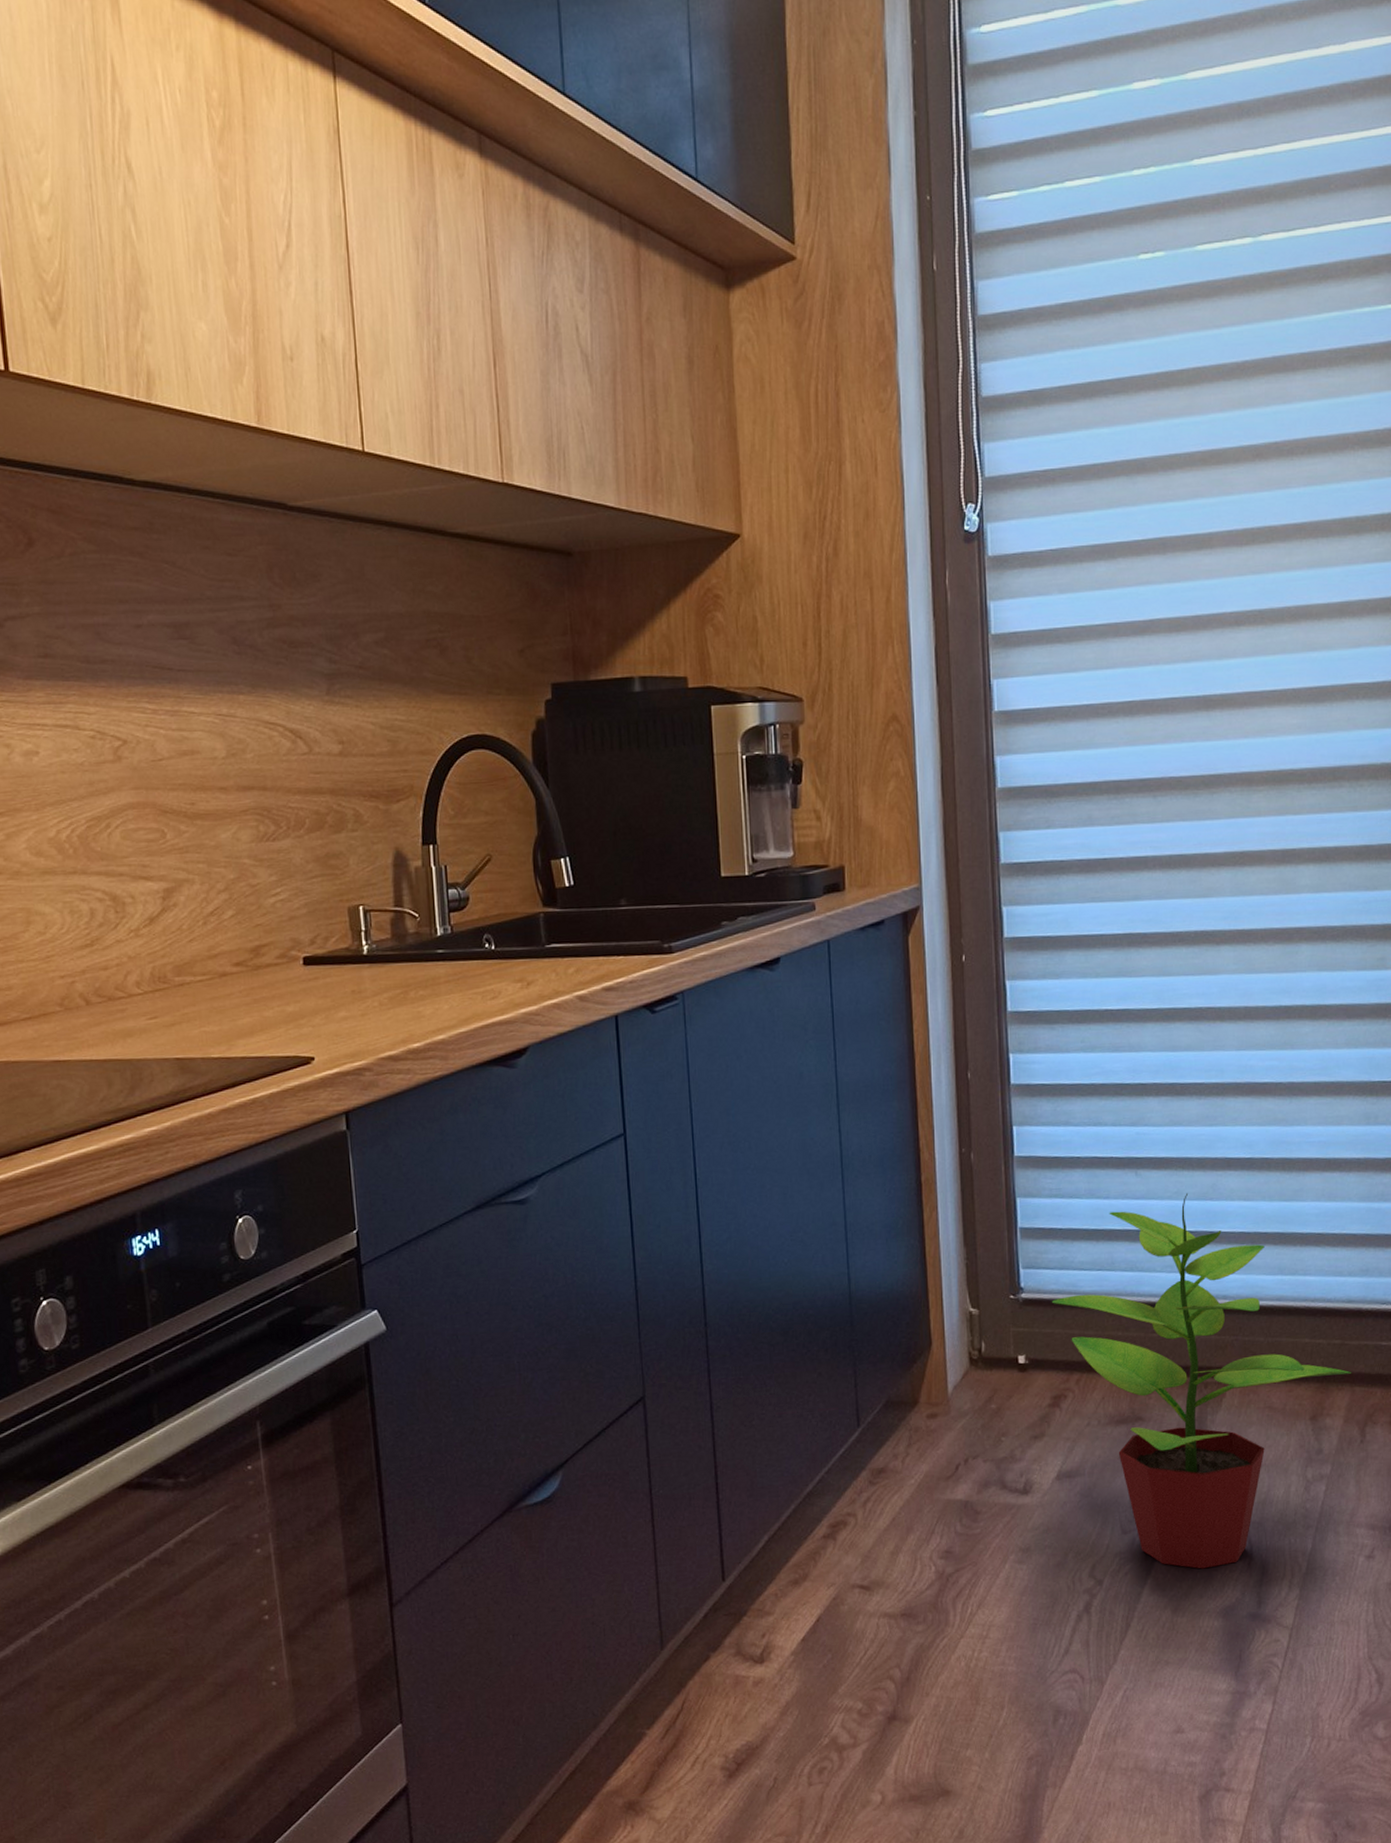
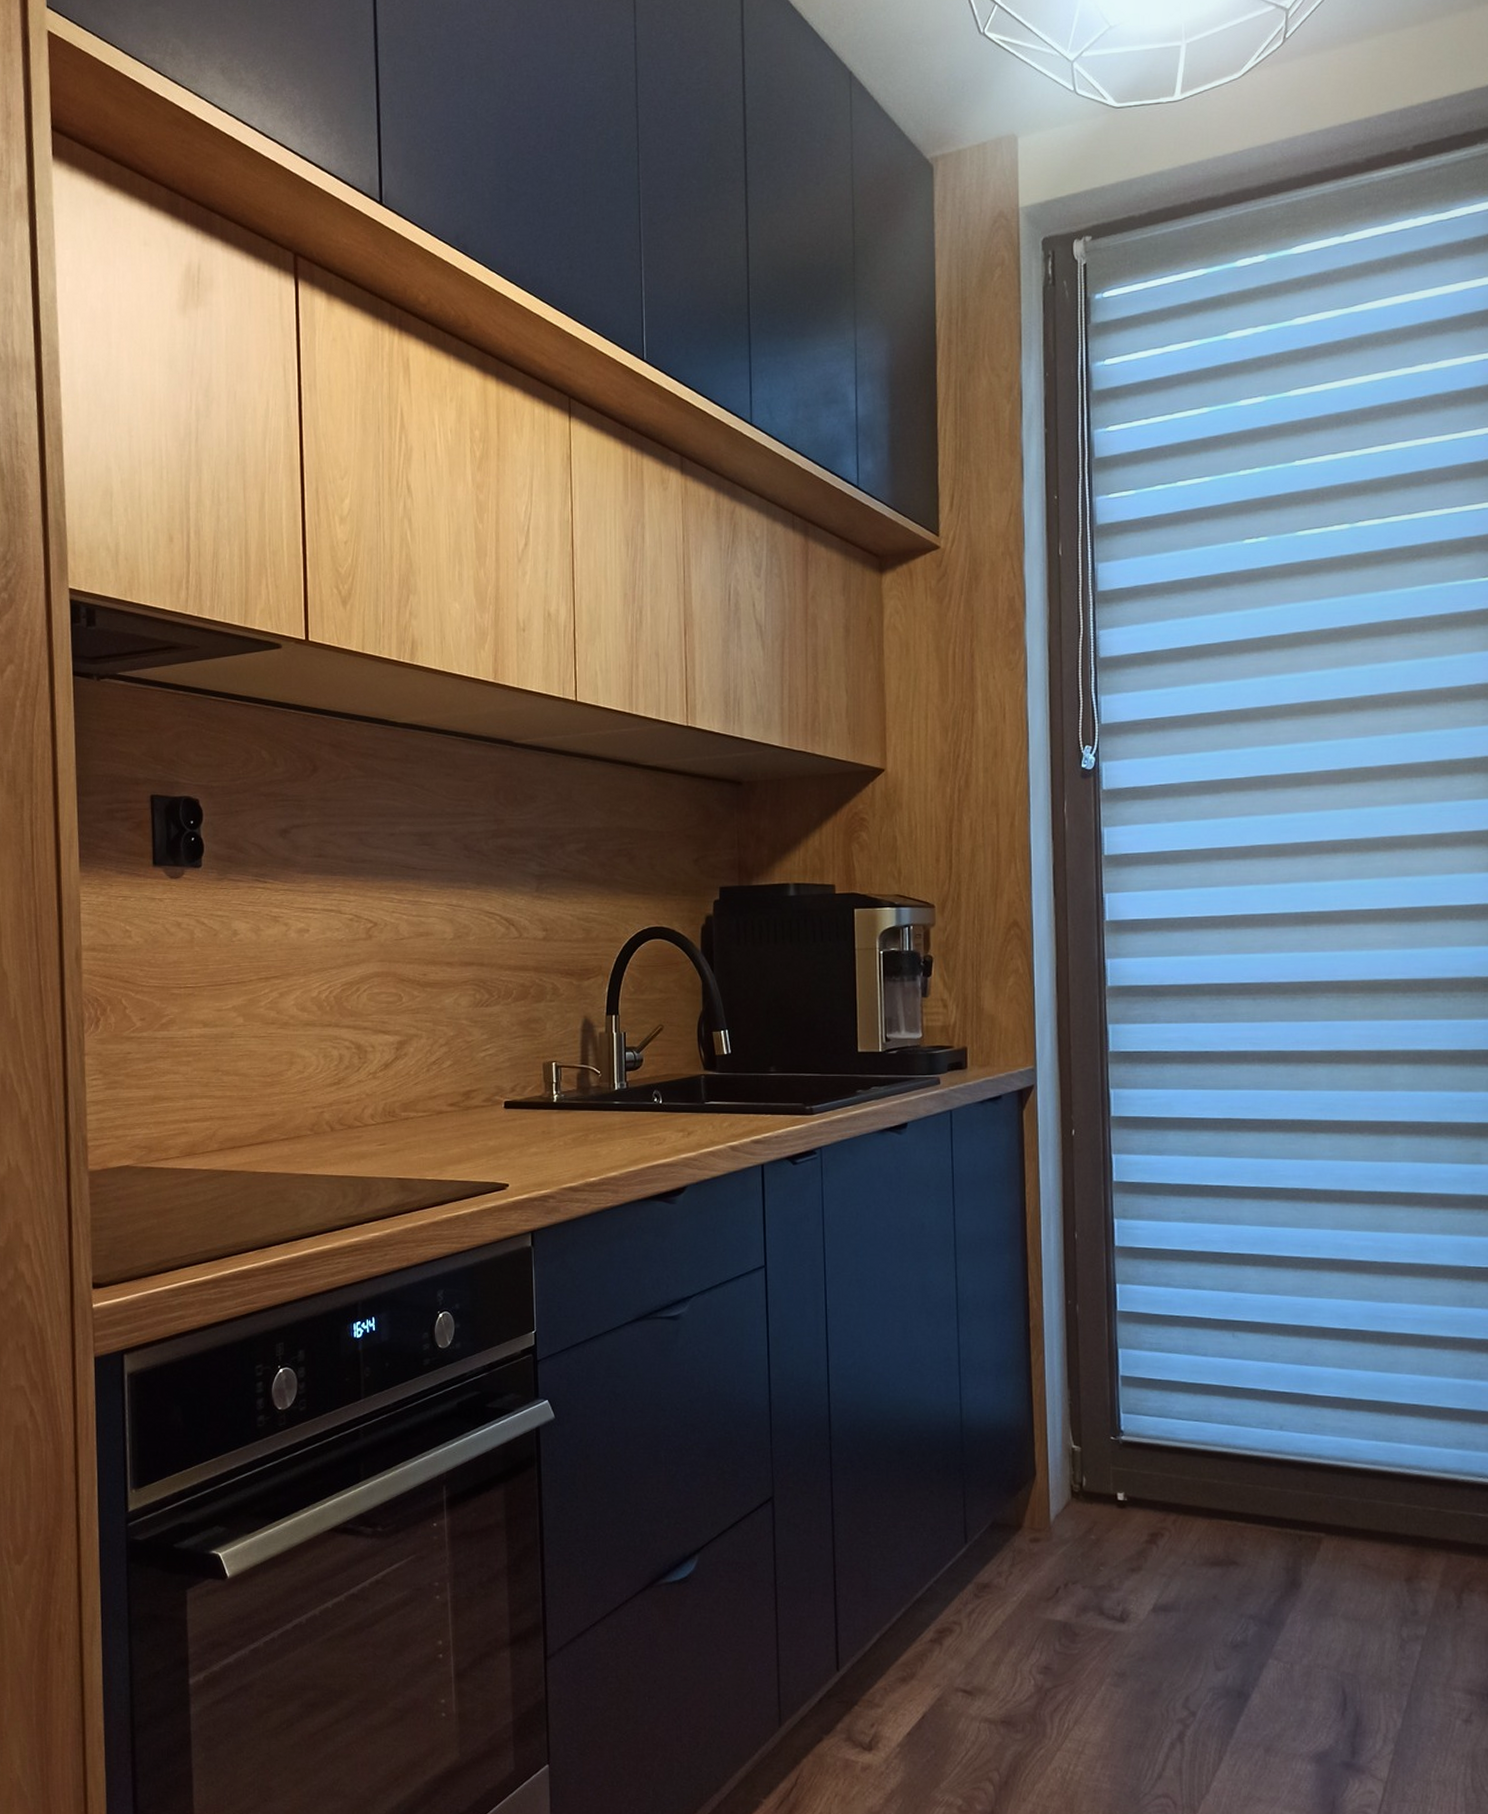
potted plant: present [1051,1193,1352,1569] -> none [1150,1357,1448,1713]

